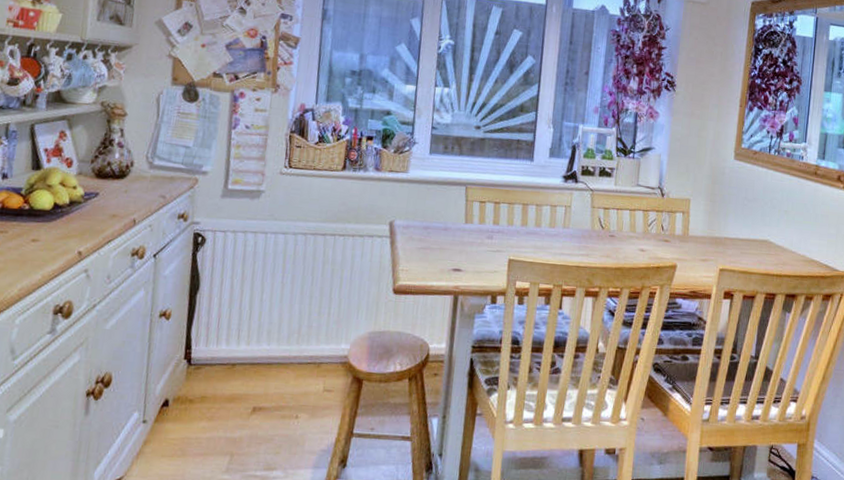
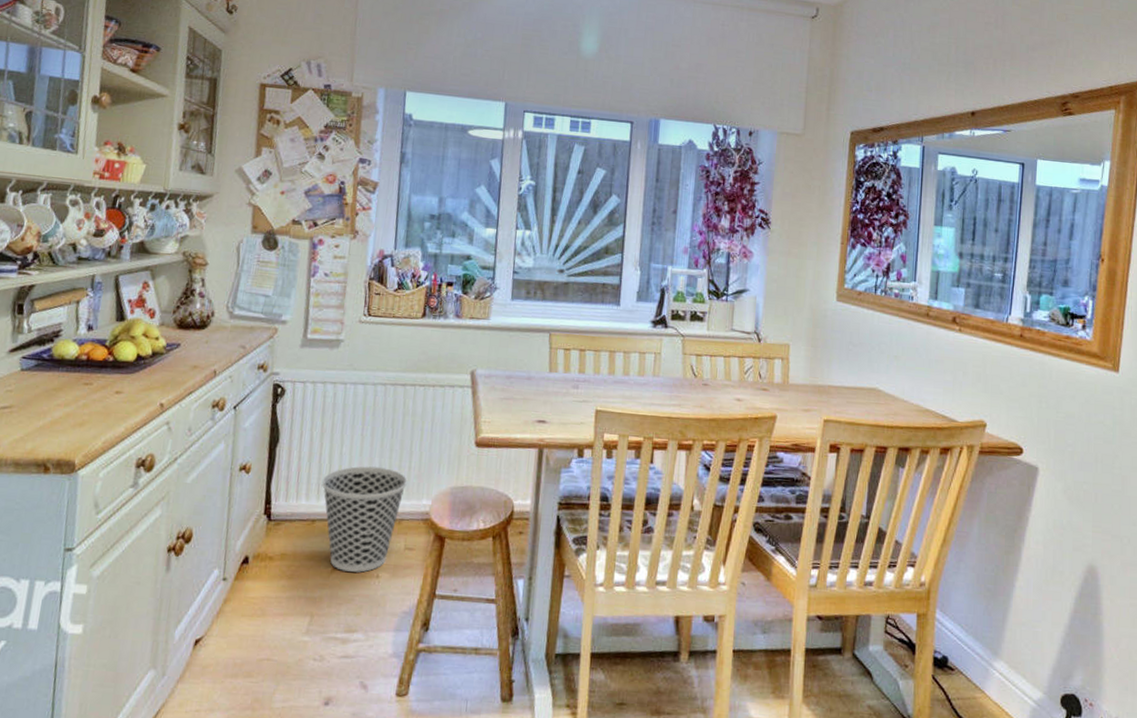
wastebasket: none [241,312,327,414] -> present [321,466,407,573]

